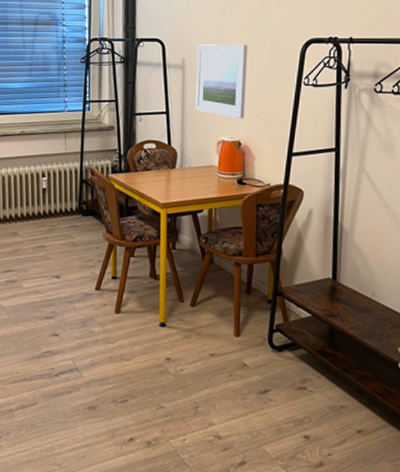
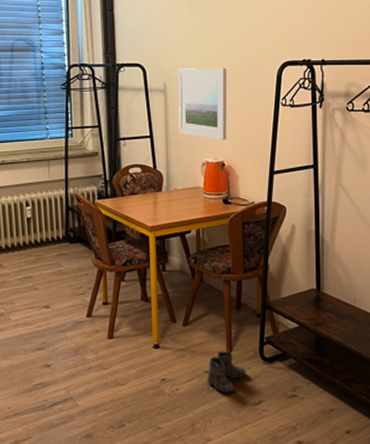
boots: none [212,334,254,380] -> present [206,351,246,394]

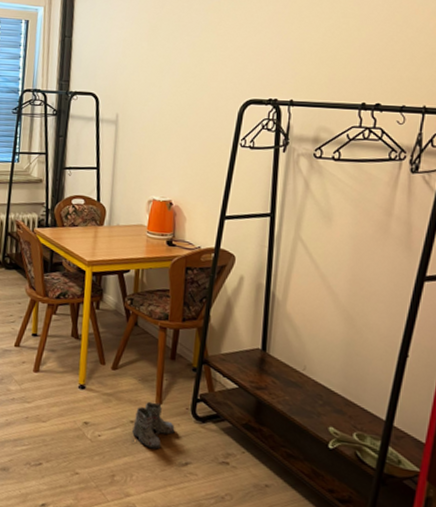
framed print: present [179,68,227,140] -> none [127,100,184,179]

